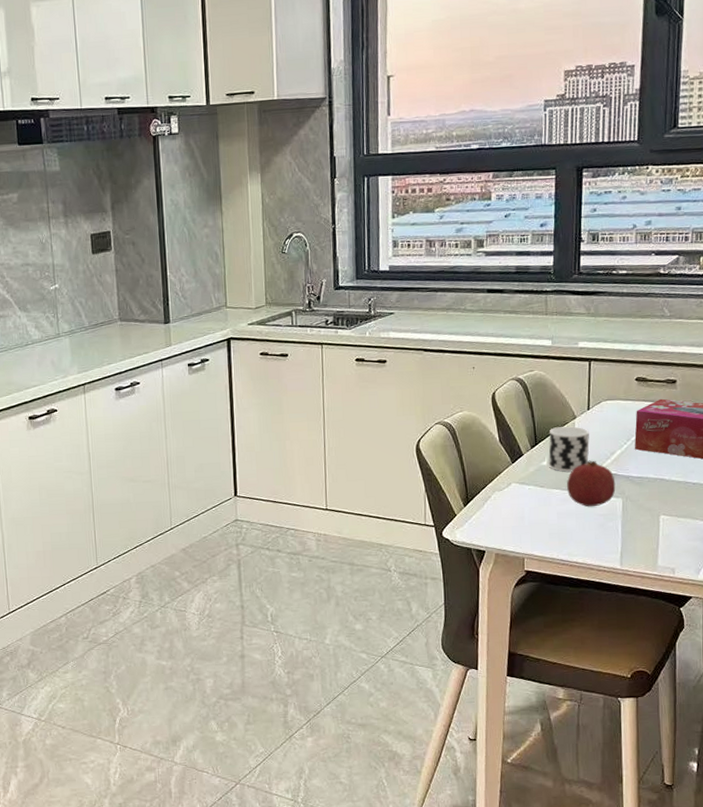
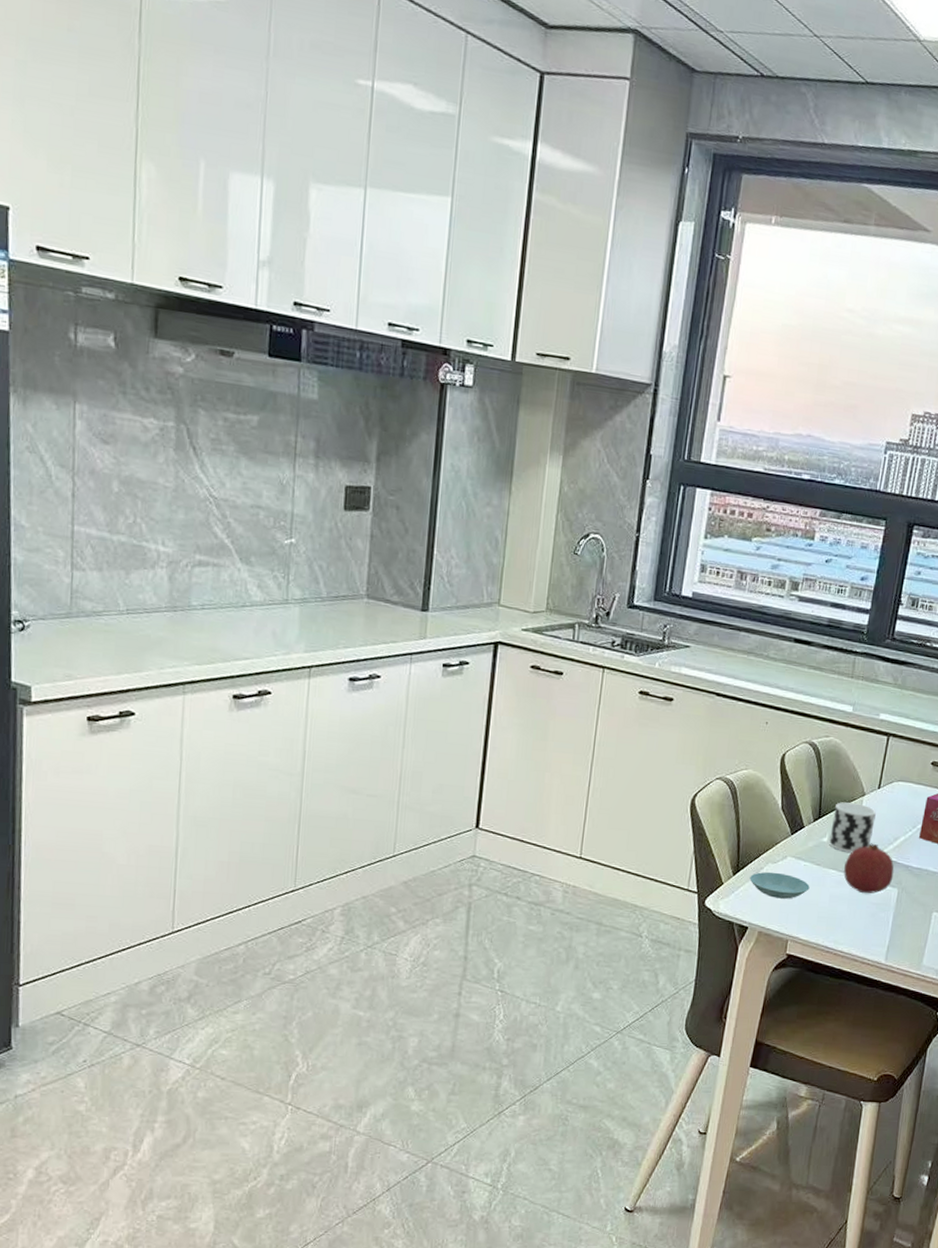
saucer: none [480,498,537,522] -> present [750,872,810,899]

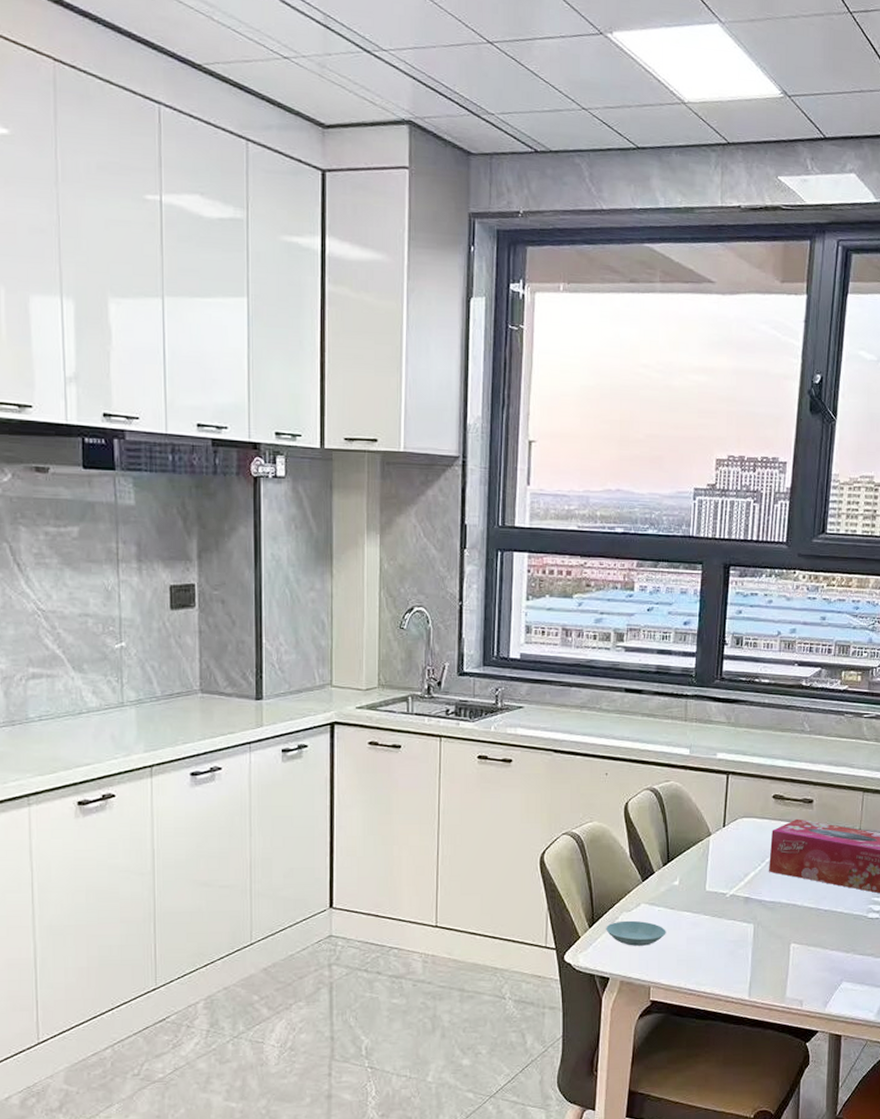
cup: present [829,802,876,853] -> none [681,844,723,893]
fruit: present [844,843,894,894] -> none [698,881,748,933]

